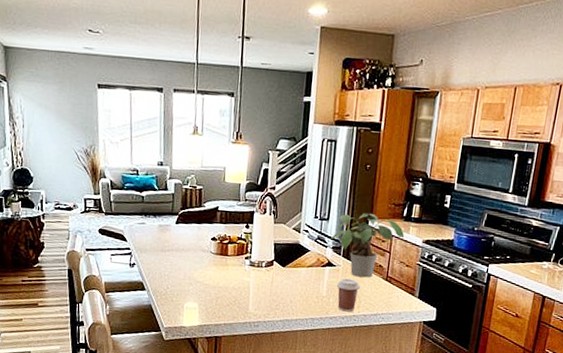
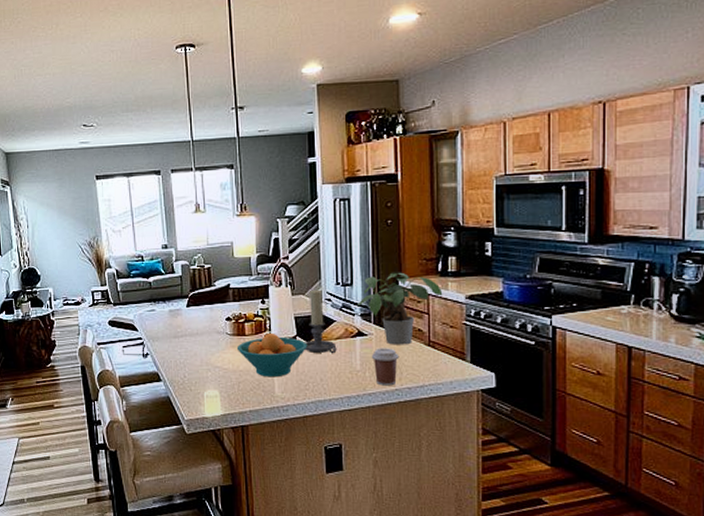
fruit bowl: none [218,255,283,296] -> present [236,332,308,378]
candle holder: none [280,220,308,280] -> present [305,289,337,354]

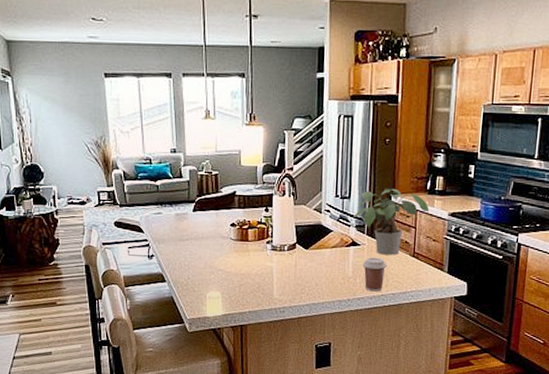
fruit bowl: present [236,332,308,378] -> none [239,239,306,281]
candle holder: present [305,289,337,354] -> none [303,200,332,261]

